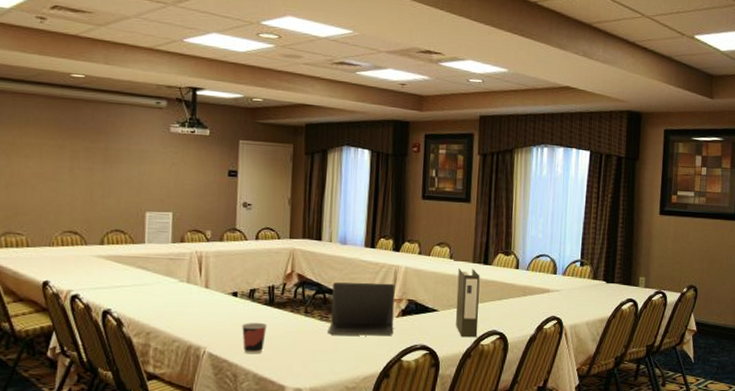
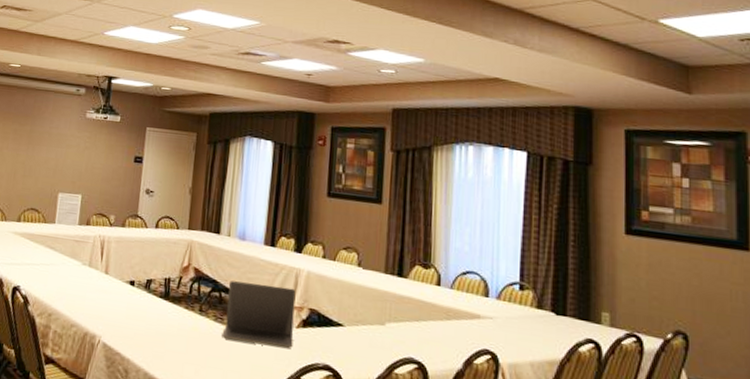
cup: present [241,322,267,354] -> none [136,315,161,351]
binder: present [455,268,480,338] -> none [364,277,394,364]

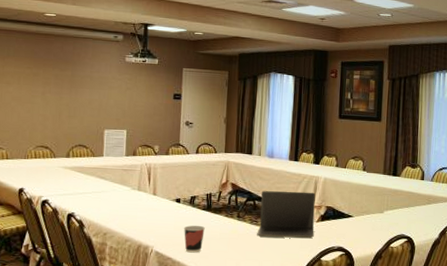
cup: none [136,315,161,351] -> present [183,225,205,253]

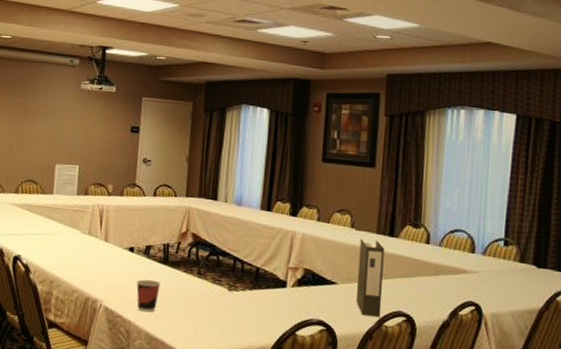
laptop computer: present [257,191,316,239] -> none [220,244,291,307]
binder: none [368,179,390,241] -> present [356,238,385,318]

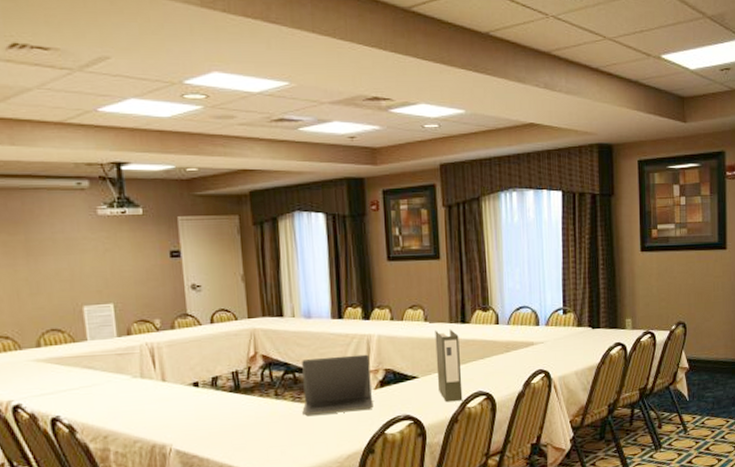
cup: present [136,279,161,313] -> none [207,411,236,446]
laptop computer: none [220,244,291,307] -> present [302,354,374,416]

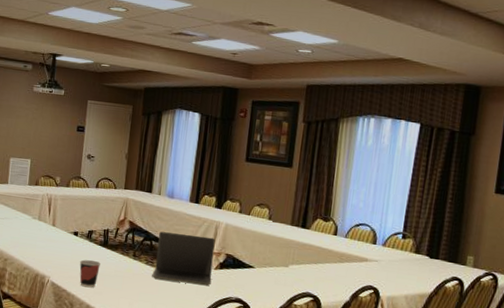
cup: none [207,411,236,446] -> present [79,259,101,288]
binder: present [435,329,463,403] -> none [270,229,298,297]

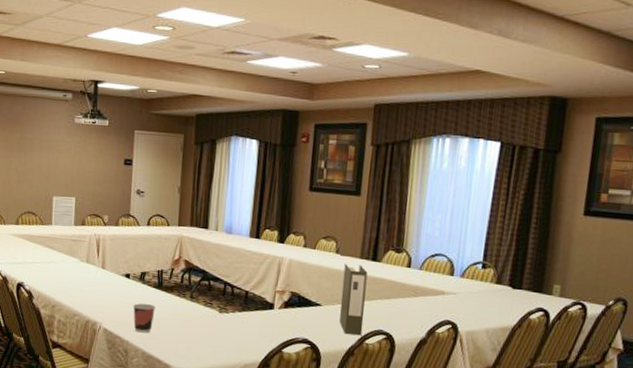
laptop computer: present [152,231,216,286] -> none [211,270,279,327]
binder: none [270,229,298,297] -> present [339,263,368,336]

